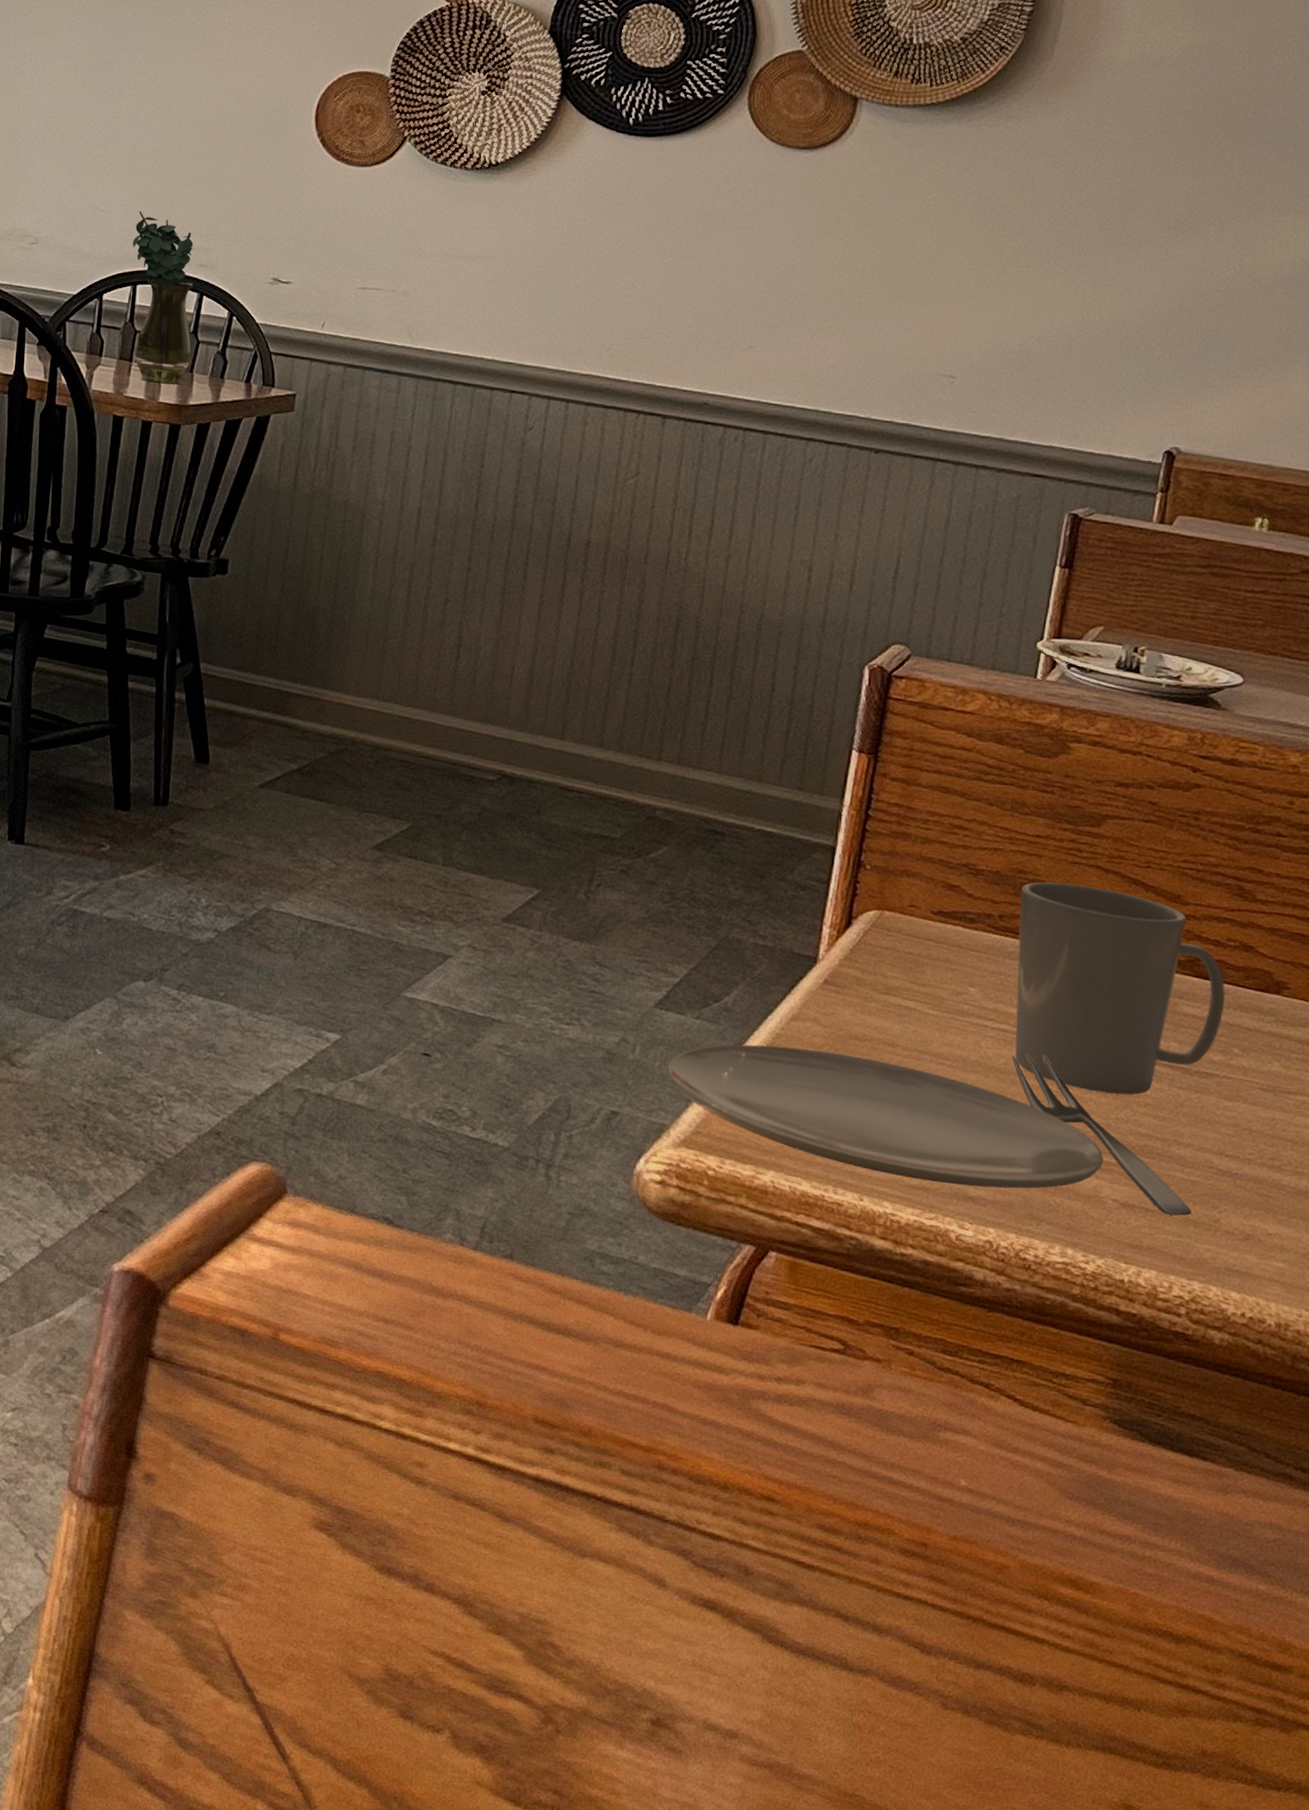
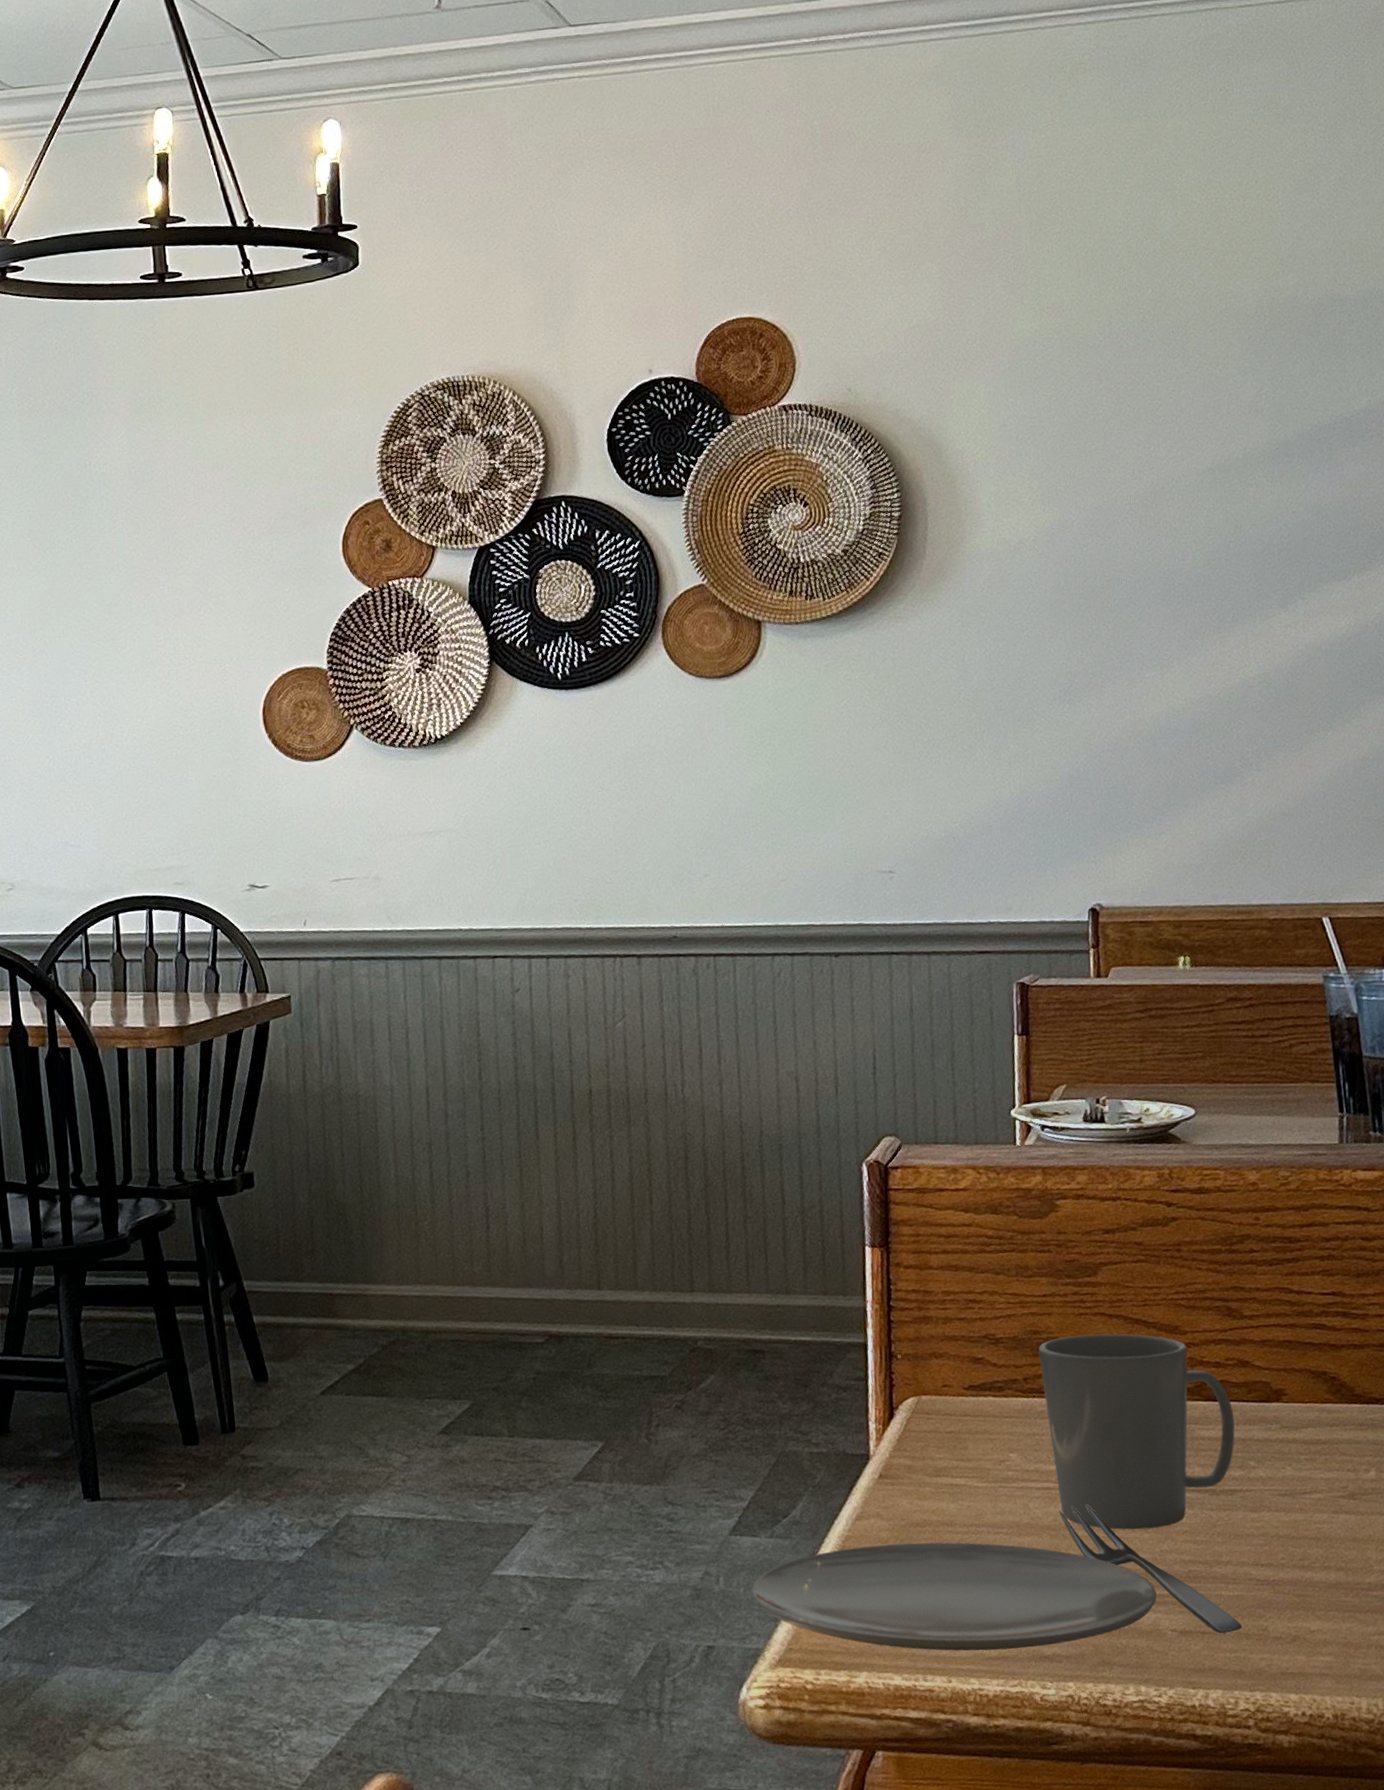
vase: present [132,211,194,385] -> none [107,839,184,1009]

